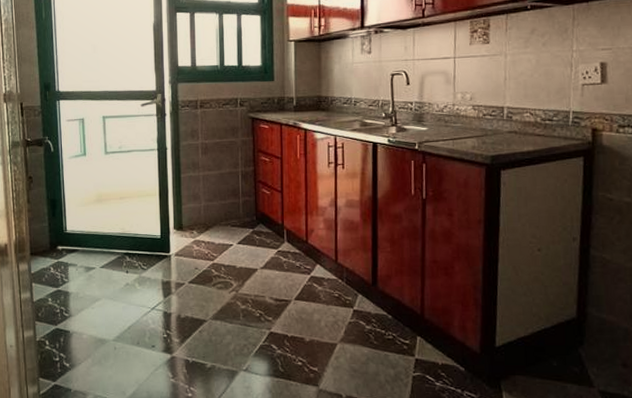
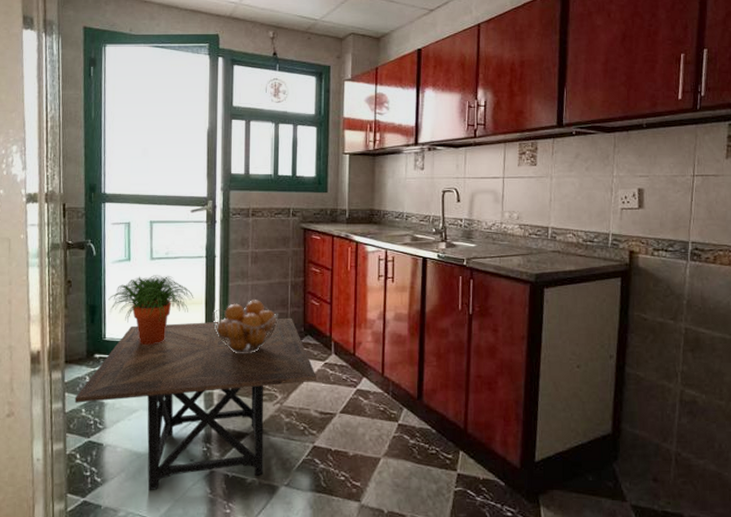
side table: none [41,207,270,376] -> present [74,317,316,491]
potted plant: none [67,168,148,237] -> present [108,275,194,346]
fruit basket: none [166,190,231,244] -> present [212,300,279,354]

